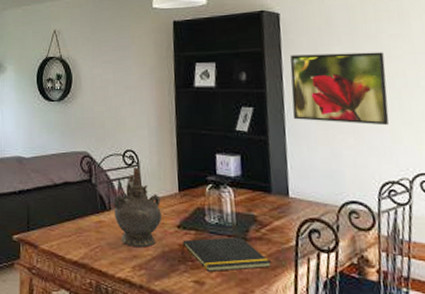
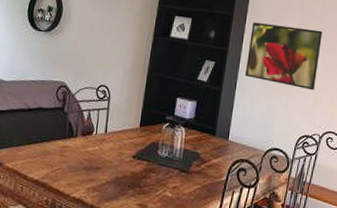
ceremonial vessel: present [113,167,163,248] -> none [79,101,124,173]
notepad: present [181,237,271,272] -> none [132,168,204,198]

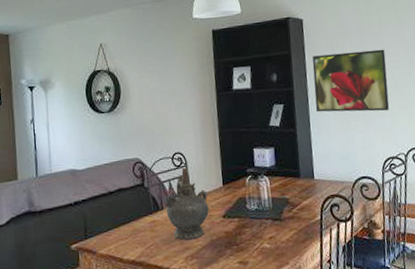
ceremonial vessel: none [79,101,124,173] -> present [165,167,210,240]

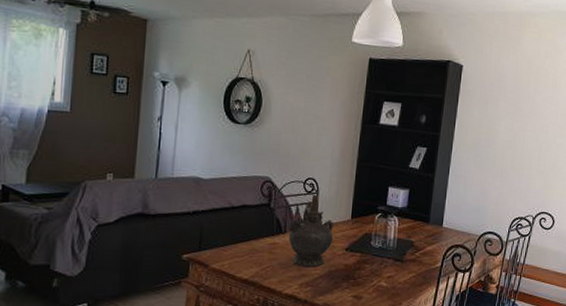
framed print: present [312,49,390,112] -> none [457,105,536,172]

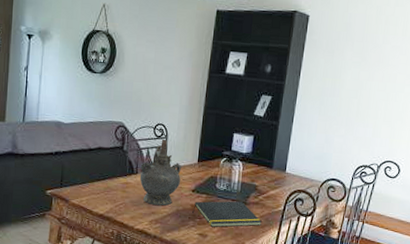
notepad: none [346,259,419,288] -> present [192,201,262,227]

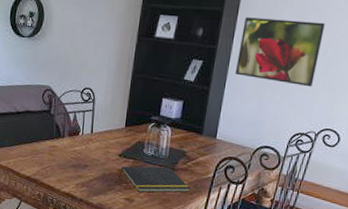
ceremonial vessel: present [139,139,182,206] -> none [66,103,109,170]
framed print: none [302,54,384,121] -> present [234,17,325,87]

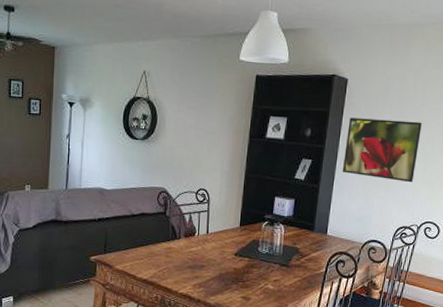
notepad: present [119,166,190,193] -> none [235,264,304,290]

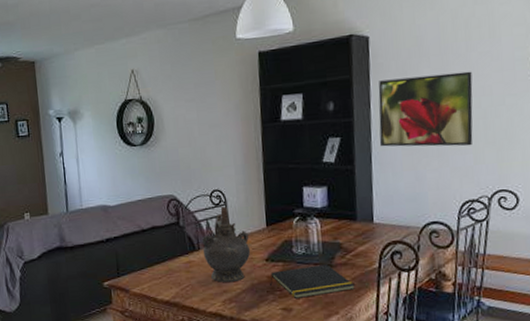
ceremonial vessel: none [182,203,225,270] -> present [201,206,251,283]
notepad: none [235,264,304,290] -> present [270,264,355,298]

